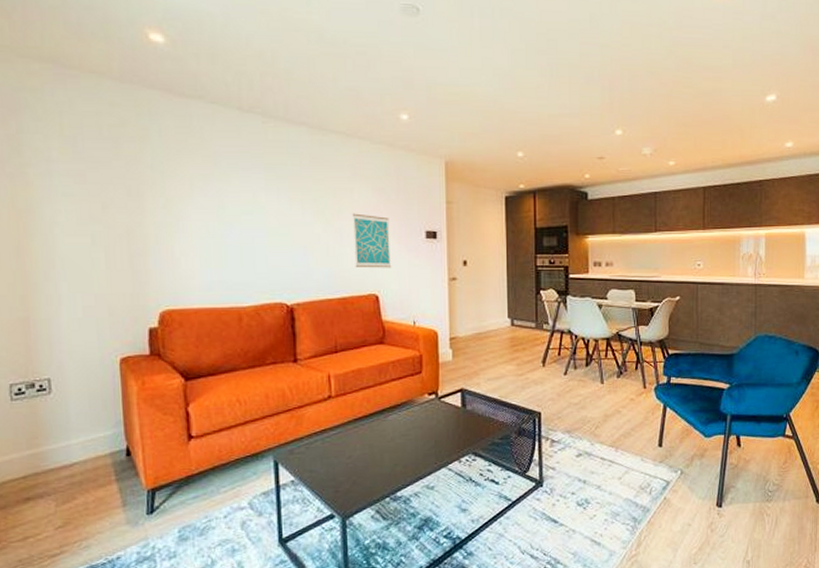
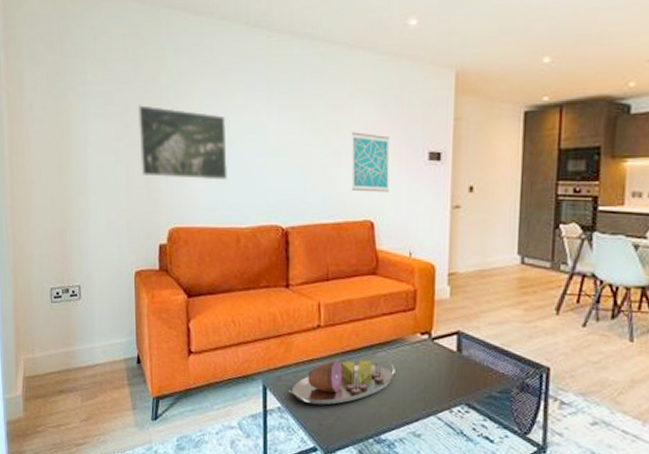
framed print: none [117,183,226,261] -> present [137,104,228,181]
serving tray: none [301,423,407,473] -> present [288,360,395,405]

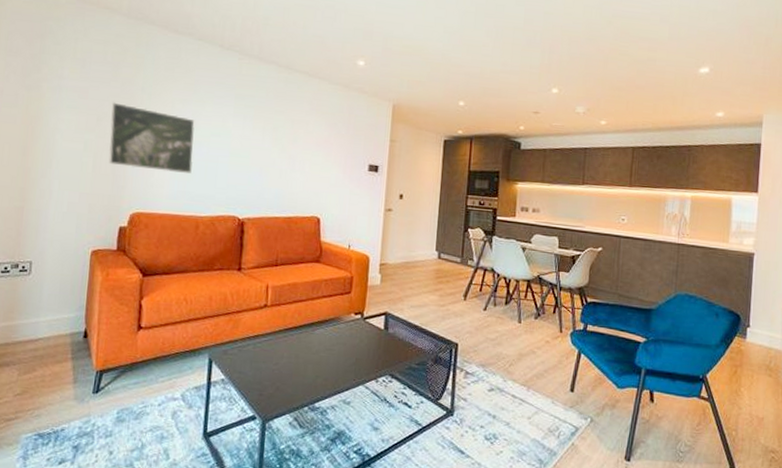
serving tray: present [288,360,395,405] -> none [233,336,331,377]
wall art: present [351,132,390,193] -> none [302,143,338,195]

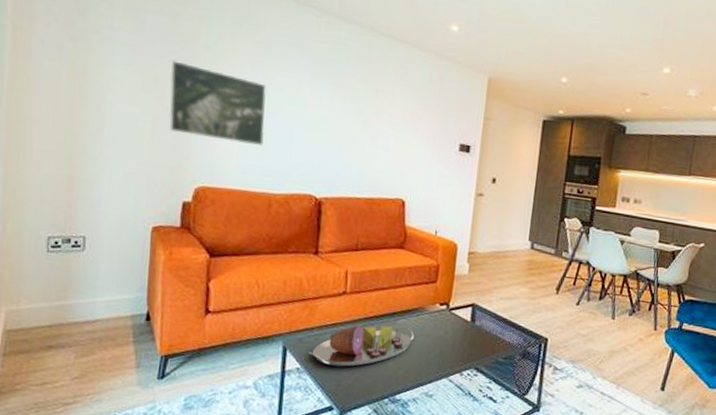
serving tray: none [233,336,331,377] -> present [309,325,414,367]

